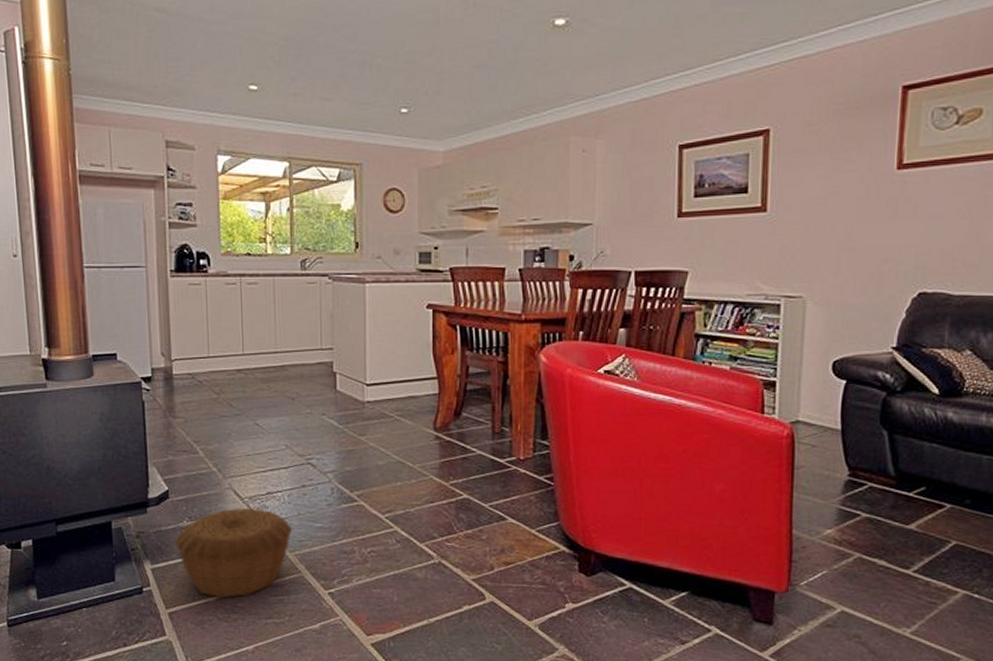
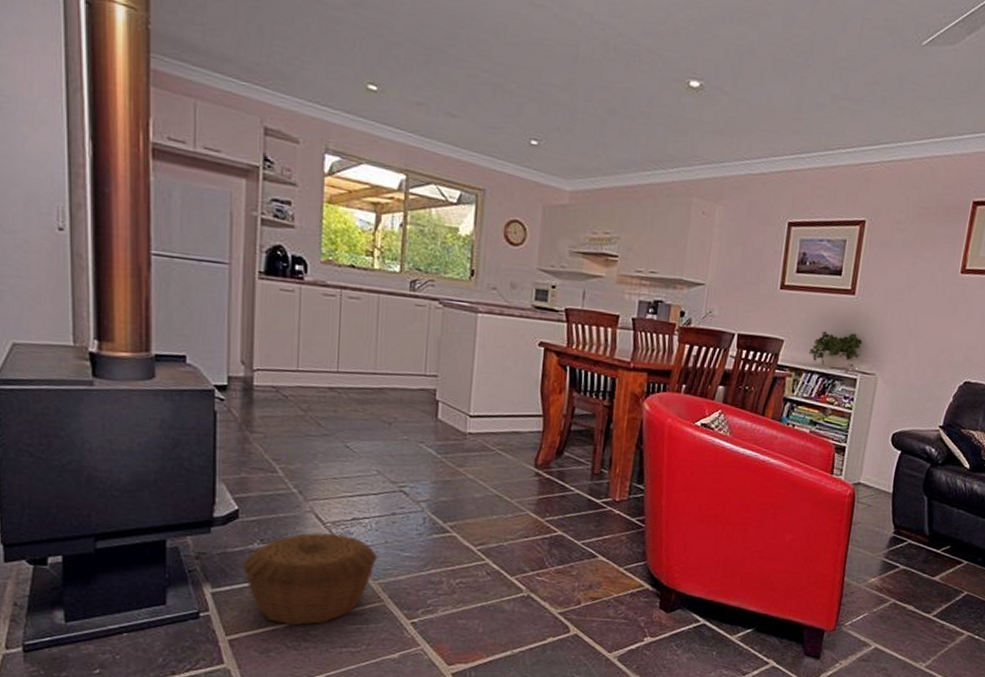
potted plant: none [718,254,782,294] -> present [808,331,863,370]

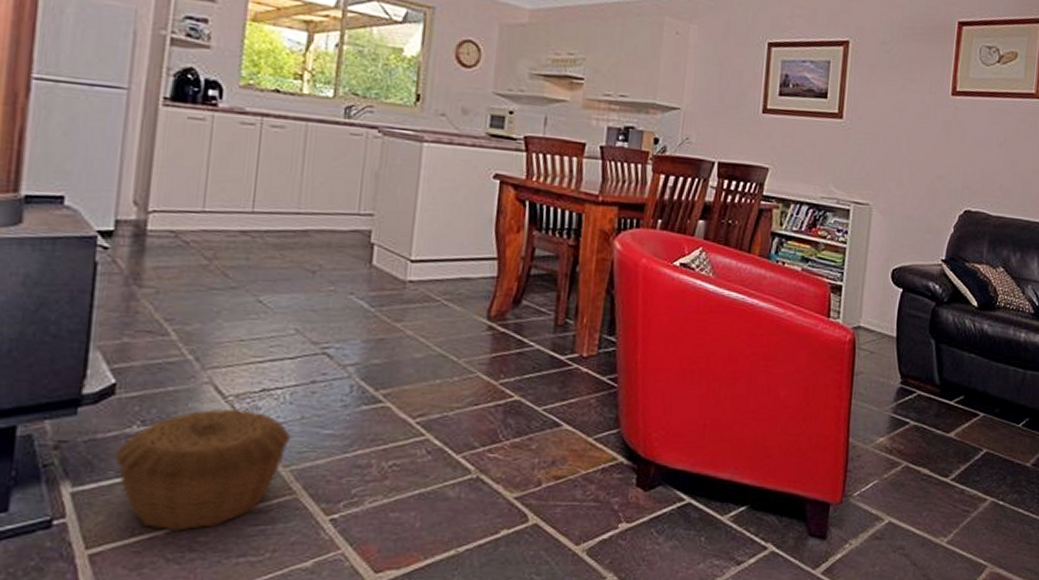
potted plant: present [808,331,863,370] -> none [796,157,854,199]

